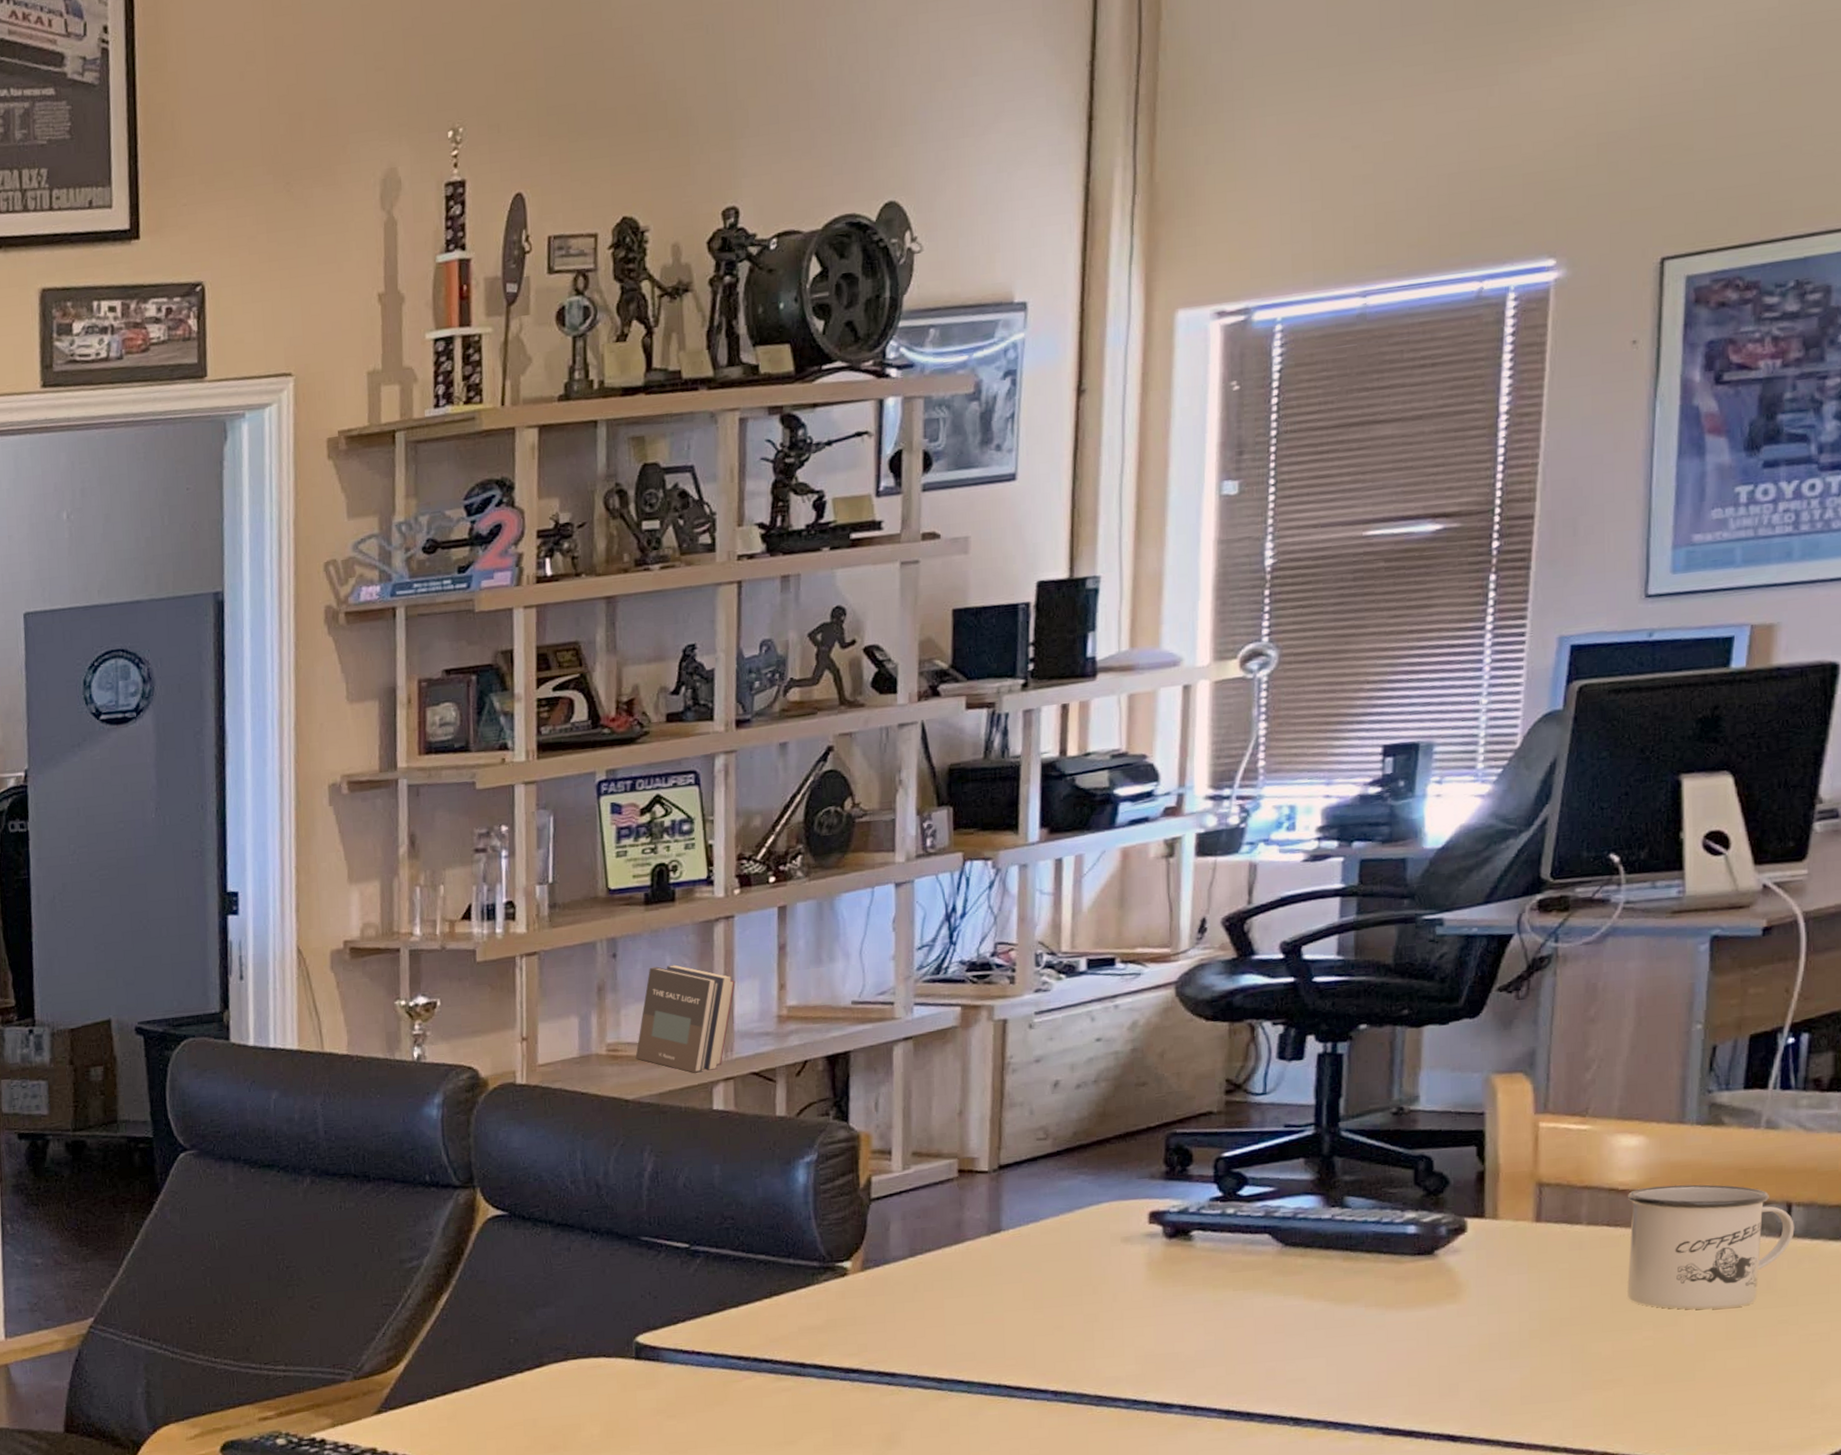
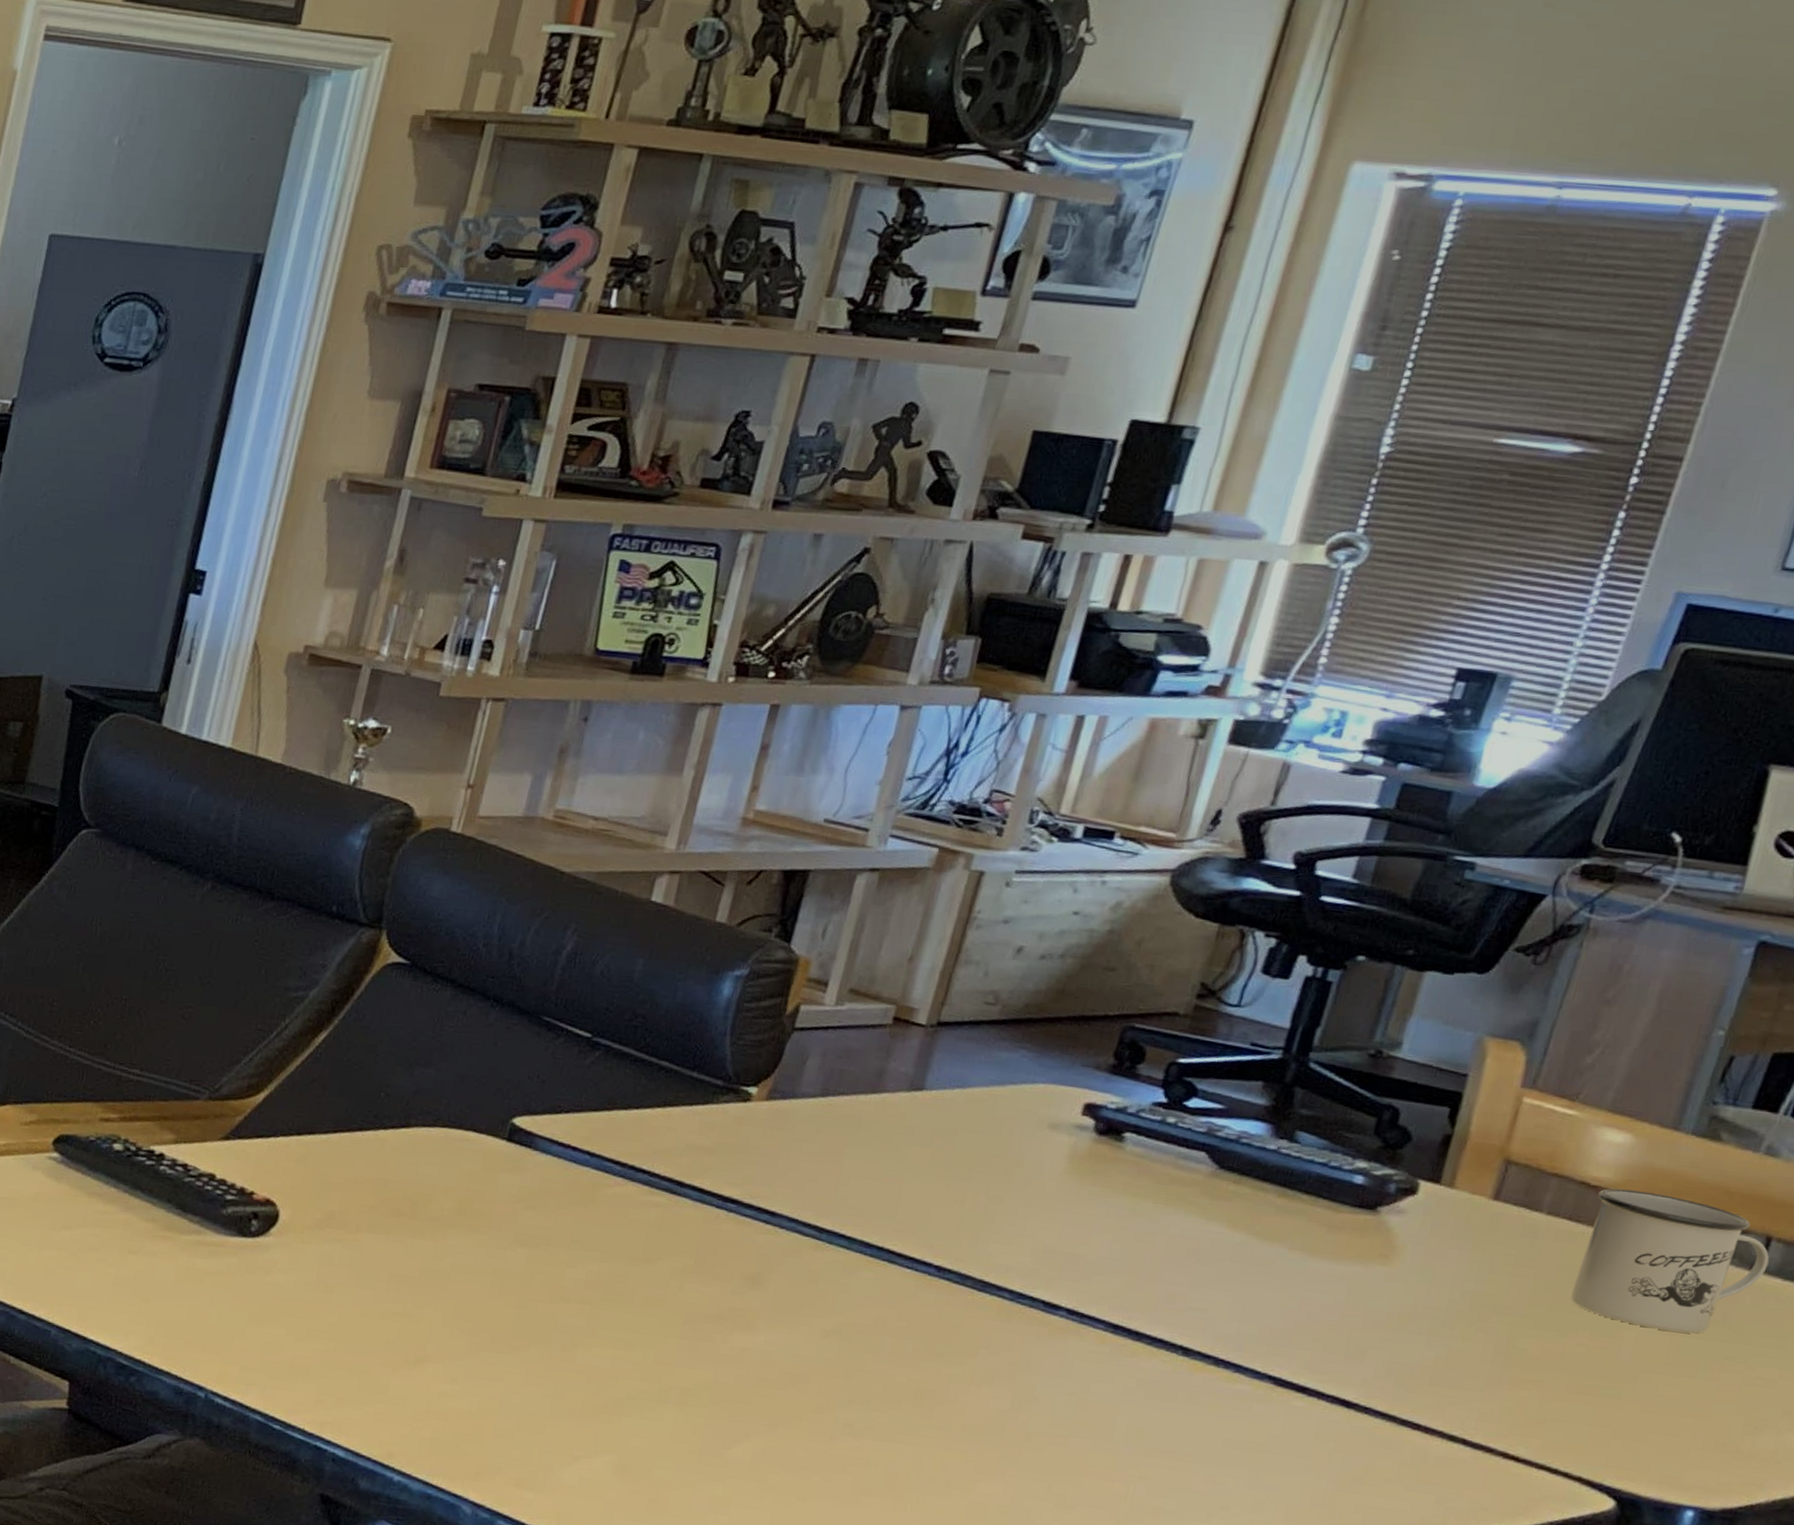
books: present [635,964,735,1073] -> none [582,739,707,860]

